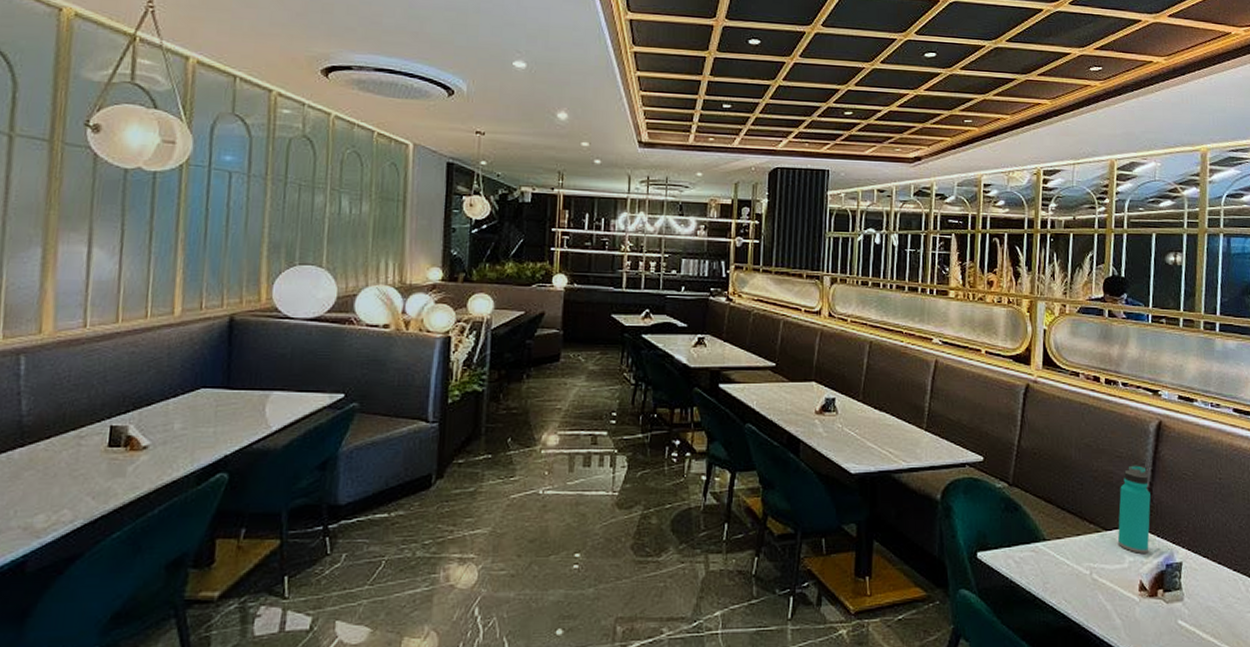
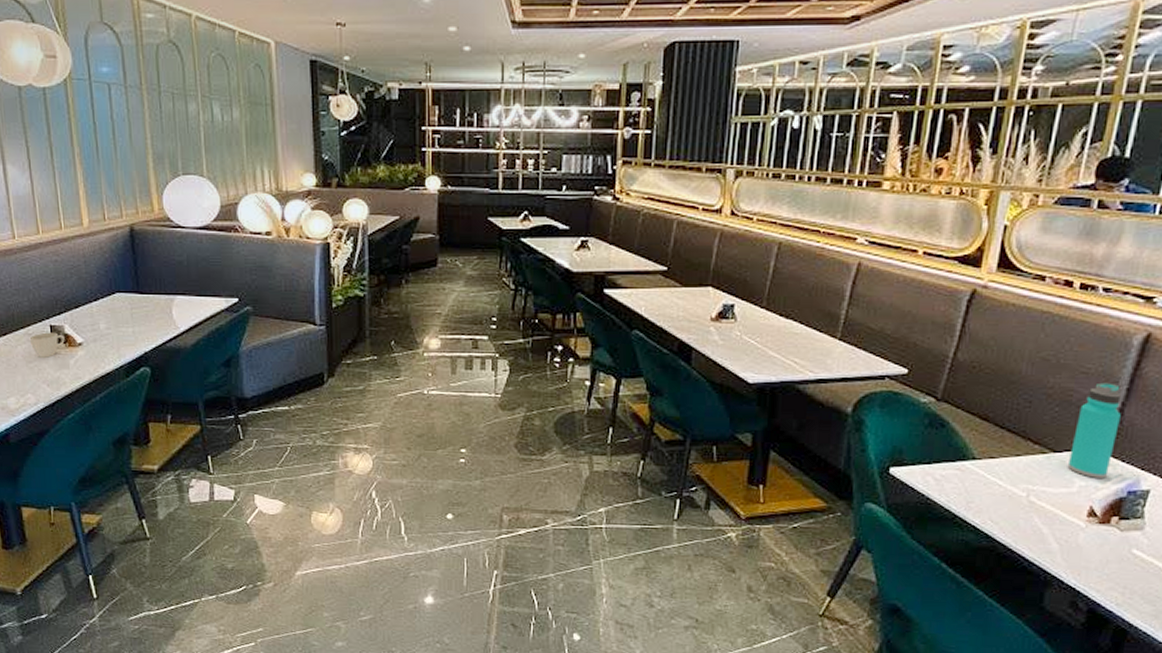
cup: none [79,434,127,464] -> present [29,332,65,358]

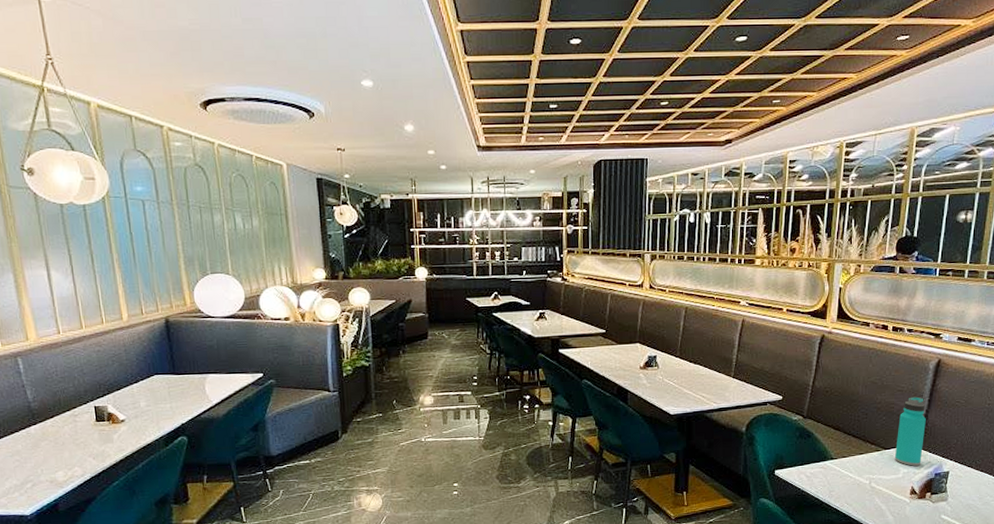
cup: present [29,332,65,358] -> none [75,412,109,435]

